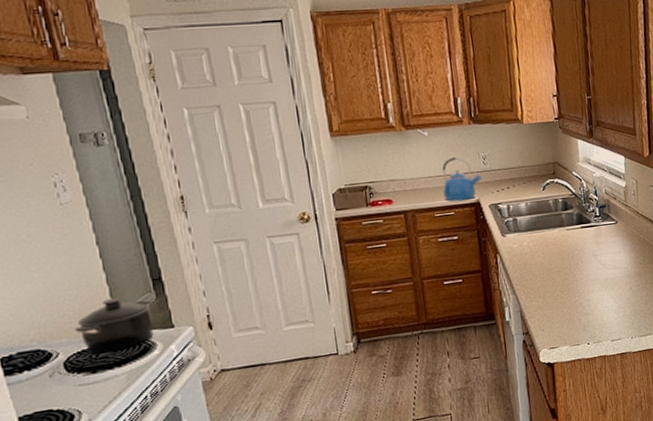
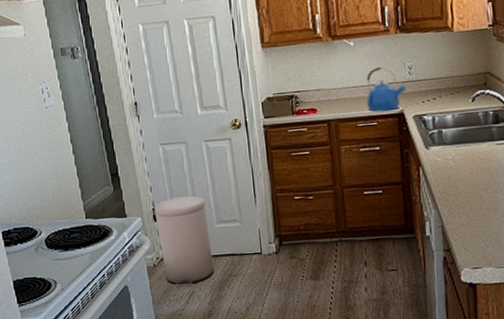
saucepan: present [74,298,154,355] -> none [53,188,111,236]
pedal bin: none [210,297,285,401] -> present [155,195,215,287]

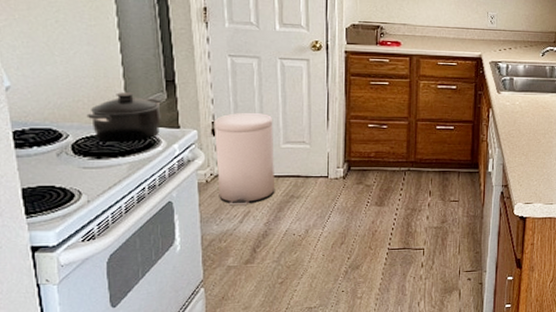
saucepan: none [53,188,111,236] -> present [86,92,162,143]
kettle: present [366,67,407,113] -> none [449,12,488,55]

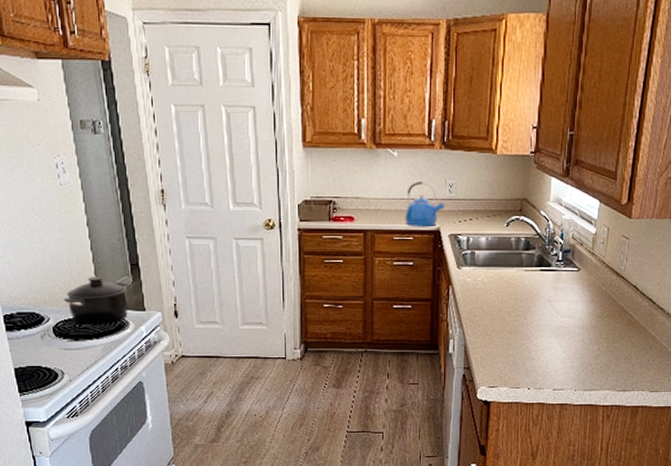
pedal bin: present [215,112,275,206] -> none [177,294,236,386]
kettle: none [449,12,488,55] -> present [405,182,446,227]

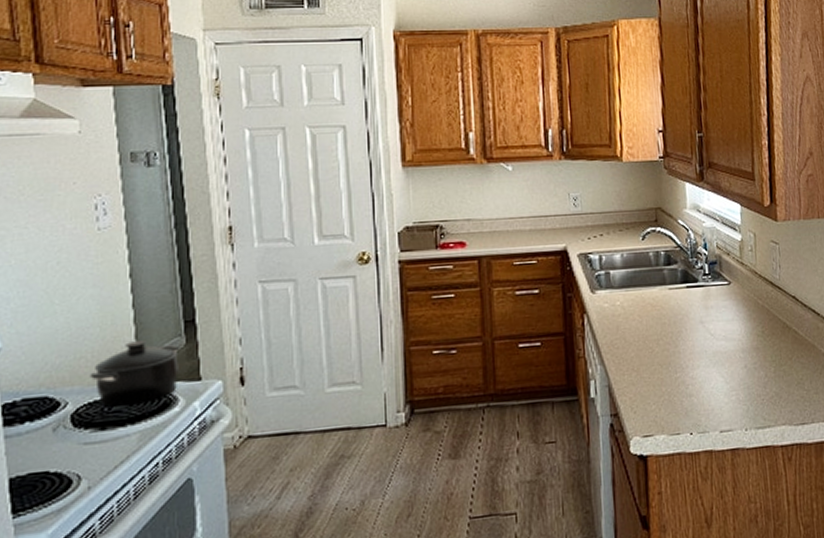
kettle: present [405,182,446,227] -> none [525,196,572,249]

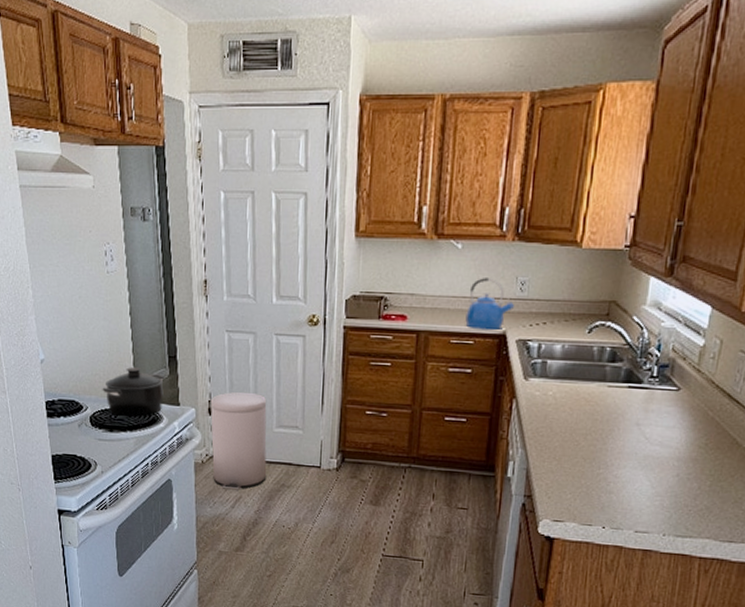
pedal bin: none [244,349,321,477] -> present [211,391,267,490]
kettle: none [525,196,572,249] -> present [465,278,515,331]

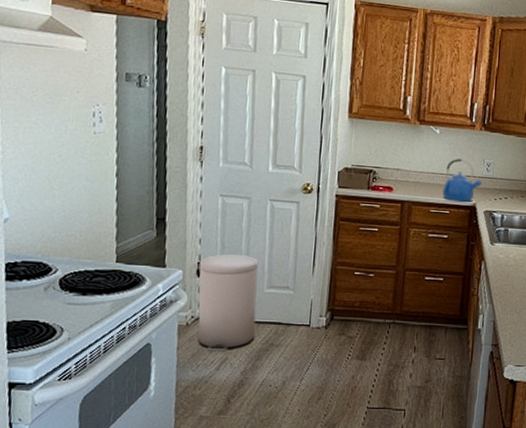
saucepan: present [102,367,165,418] -> none [77,228,151,280]

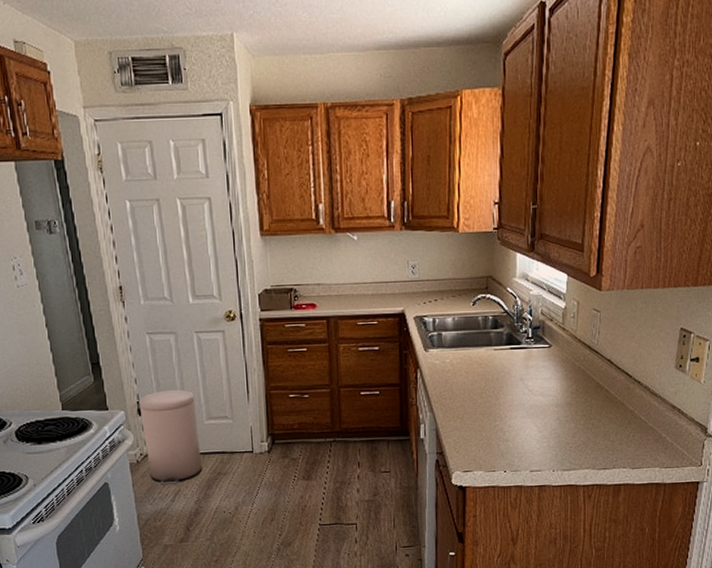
kettle: present [442,158,483,203] -> none [368,264,410,311]

